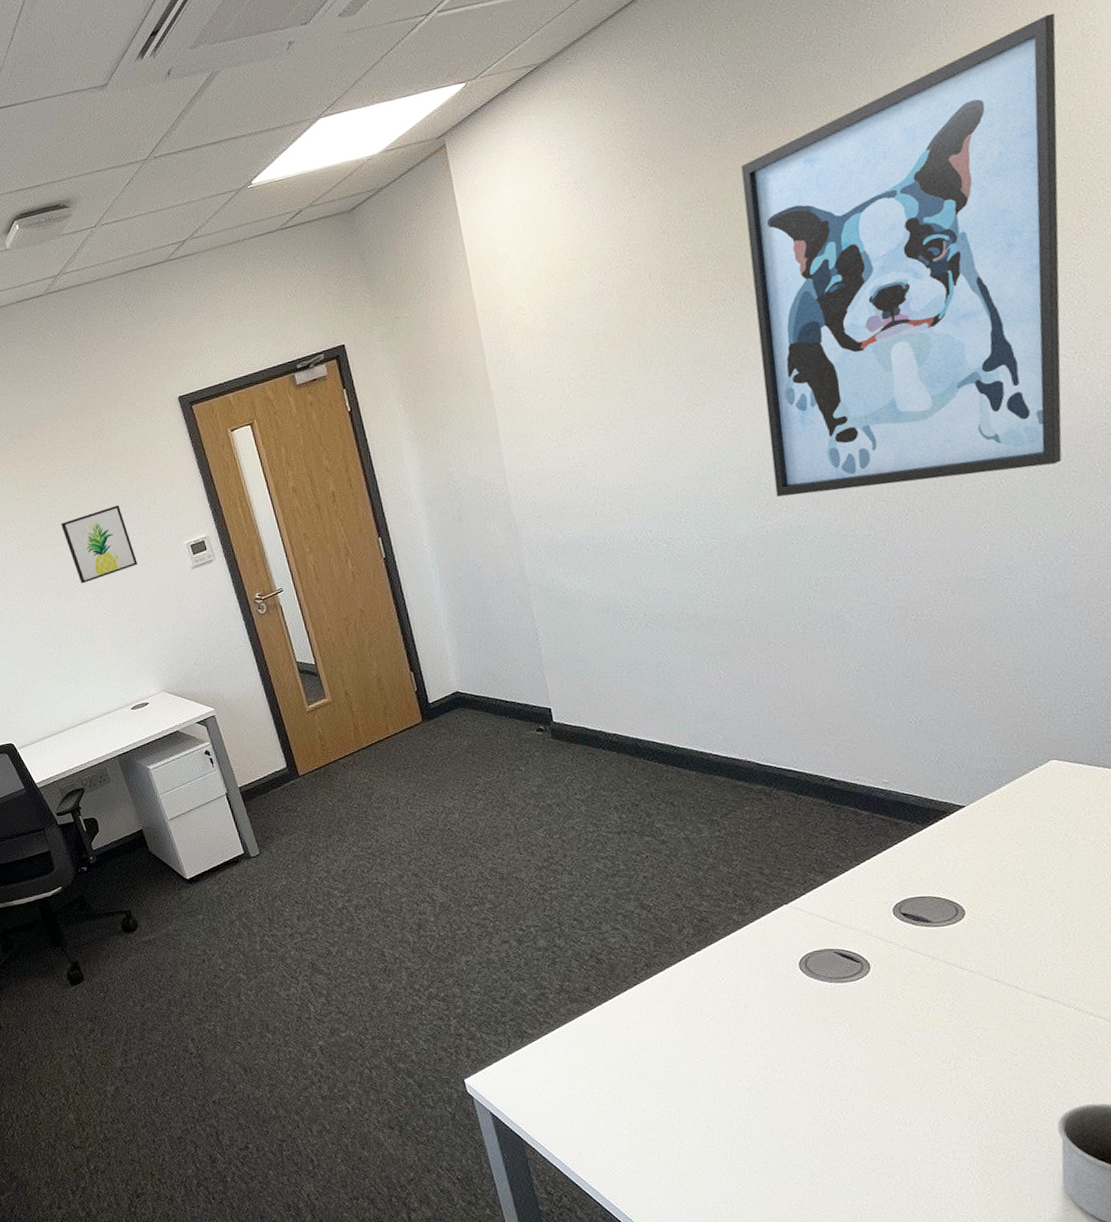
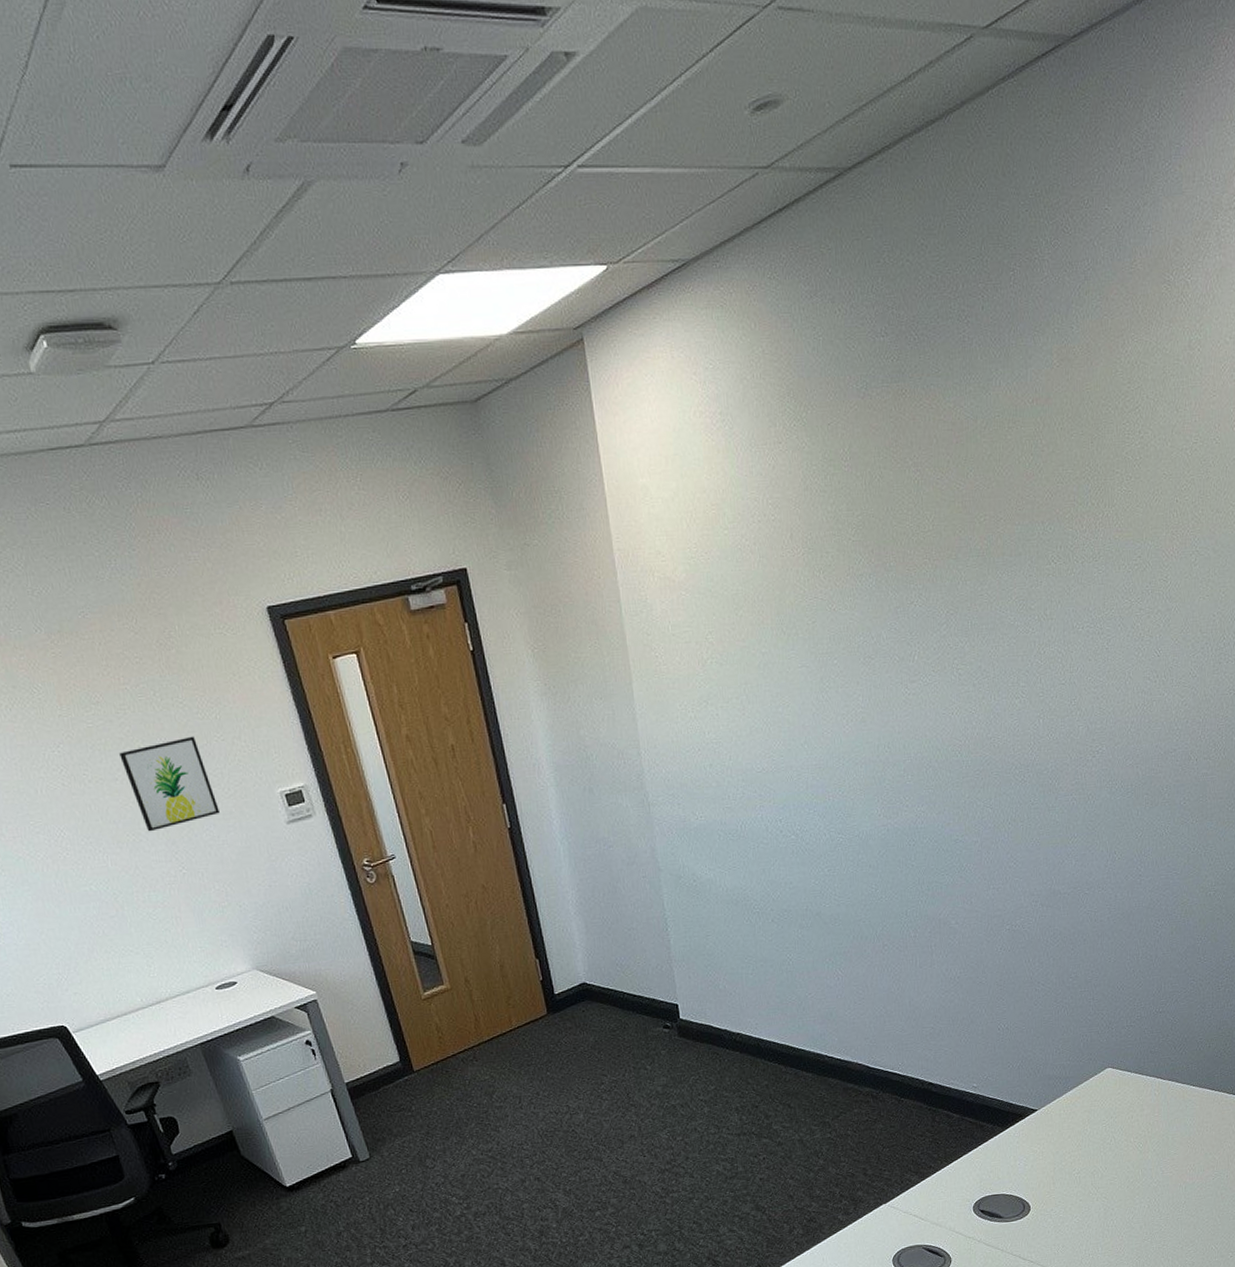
wall art: present [741,13,1062,497] -> none [884,317,1169,795]

